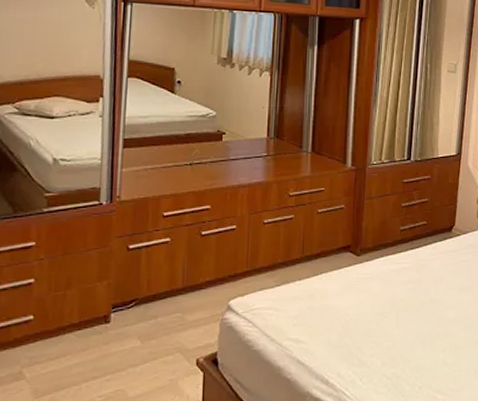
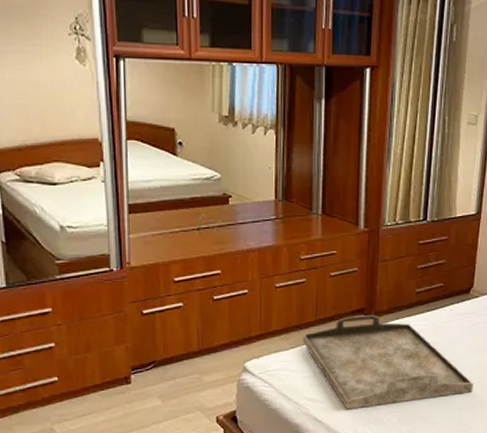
serving tray: none [288,252,456,352] -> present [303,315,473,410]

